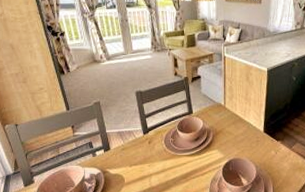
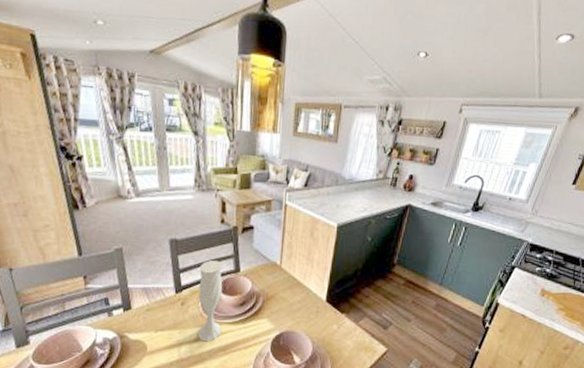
vase: none [161,106,182,172] -> present [197,260,223,342]

